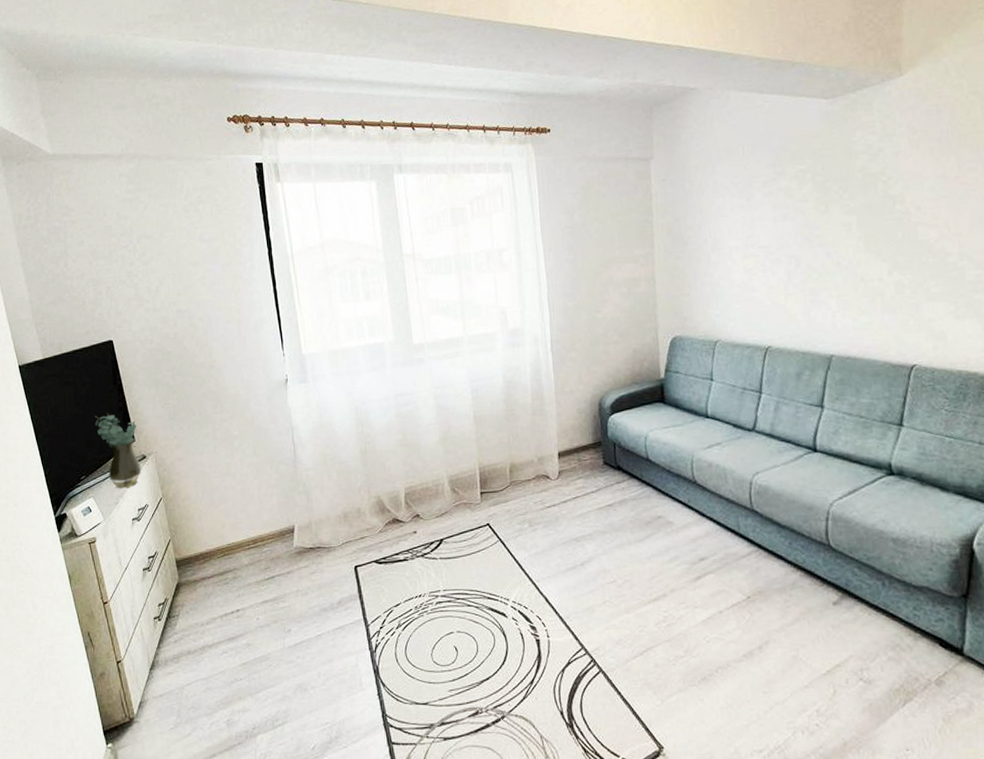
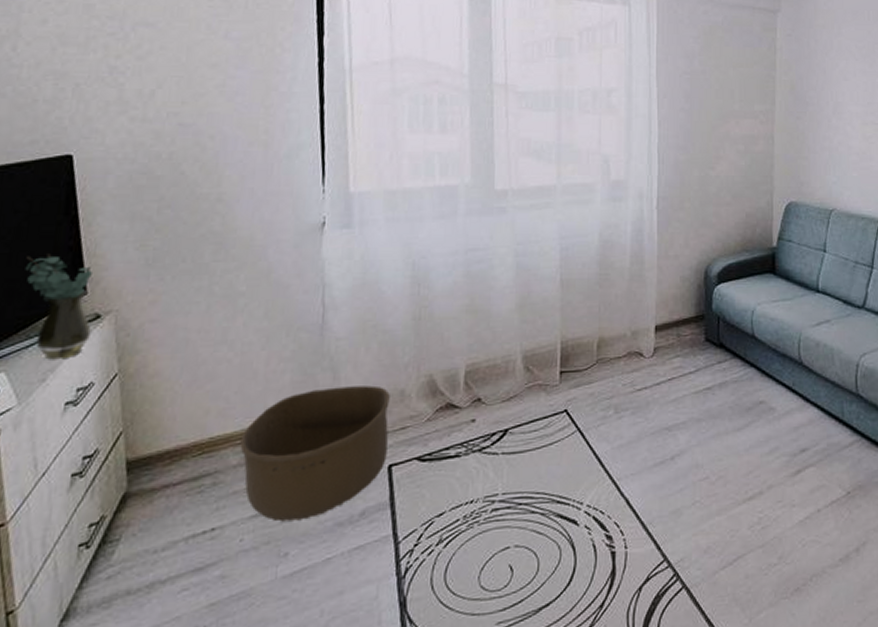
basket: none [248,505,353,607] -> present [240,385,390,522]

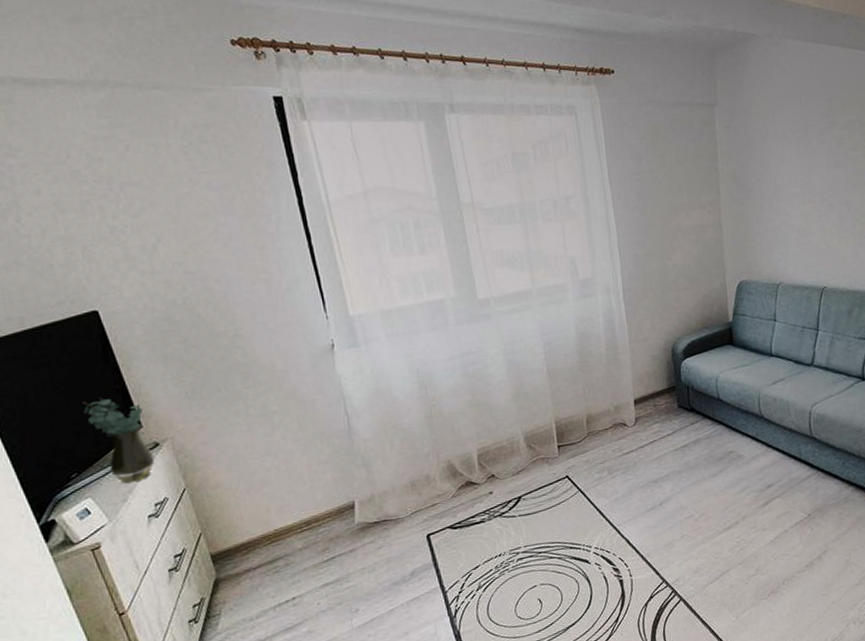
basket: present [240,385,390,522] -> none [300,474,424,587]

